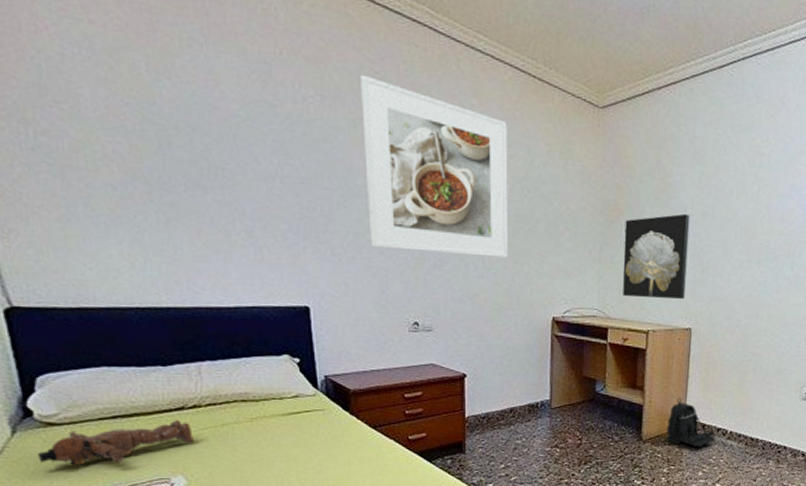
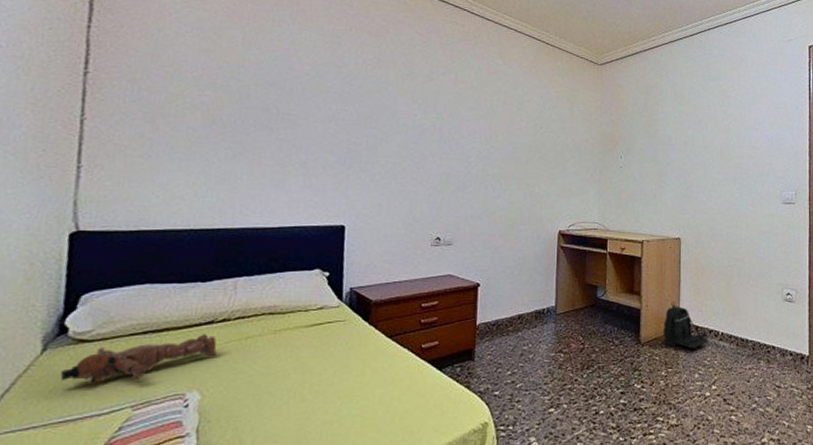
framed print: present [361,74,509,259] -> none [405,44,525,182]
wall art: present [622,213,690,299] -> none [619,143,675,212]

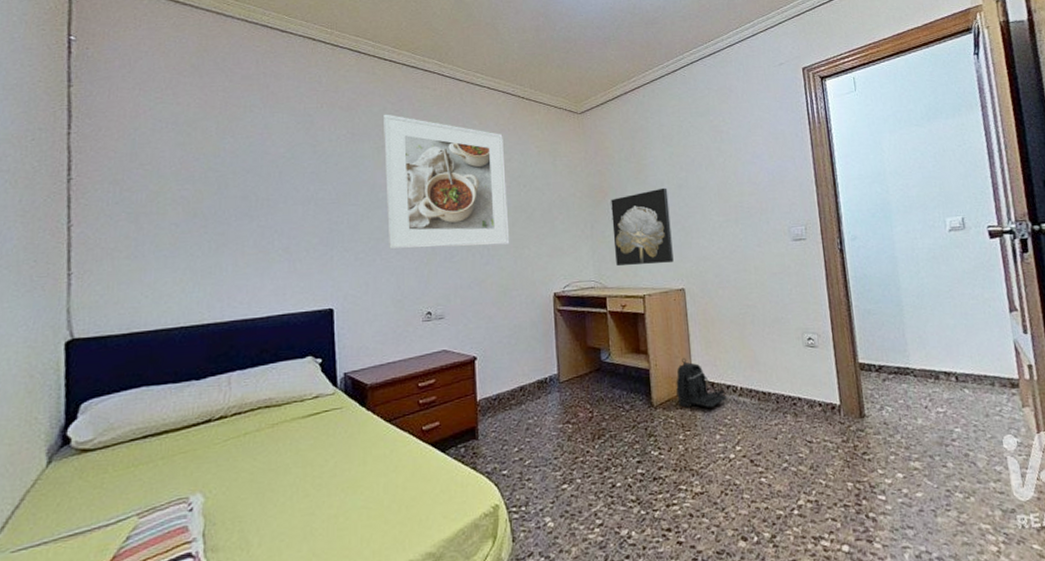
teddy bear: present [60,334,217,383] -> none [66,433,216,493]
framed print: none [405,44,525,182] -> present [384,114,510,250]
wall art: none [619,143,675,212] -> present [611,187,674,266]

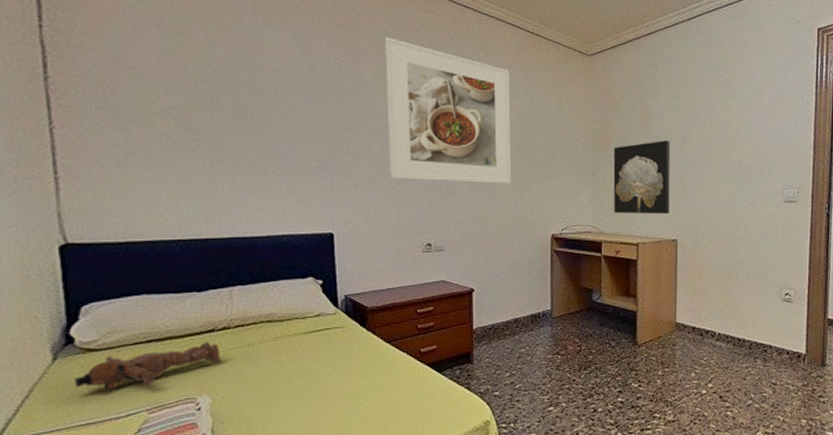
teddy bear: none [66,433,216,493] -> present [74,342,221,389]
backpack: present [676,357,727,408] -> none [660,303,705,350]

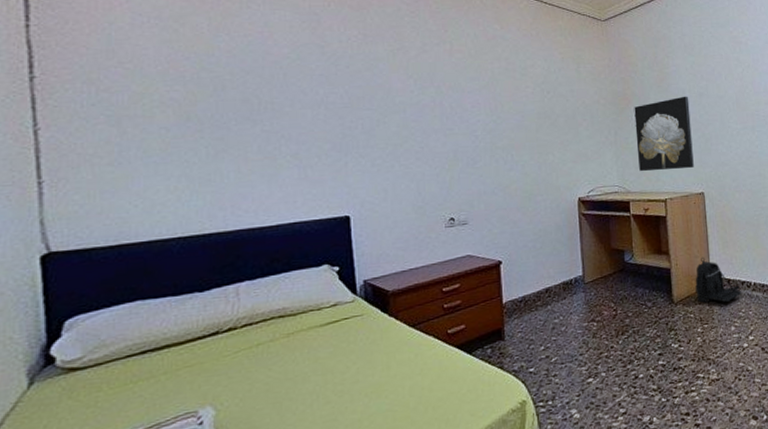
teddy bear: present [74,342,221,389] -> none [54,346,226,413]
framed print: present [385,36,512,185] -> none [398,15,534,156]
backpack: none [660,303,705,350] -> present [695,256,741,303]

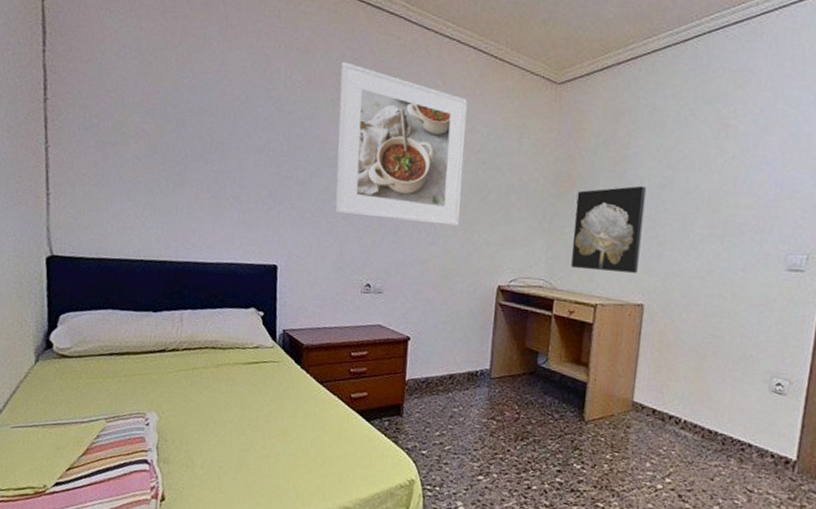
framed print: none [398,15,534,156] -> present [335,61,468,227]
backpack: present [695,256,741,303] -> none [612,377,667,435]

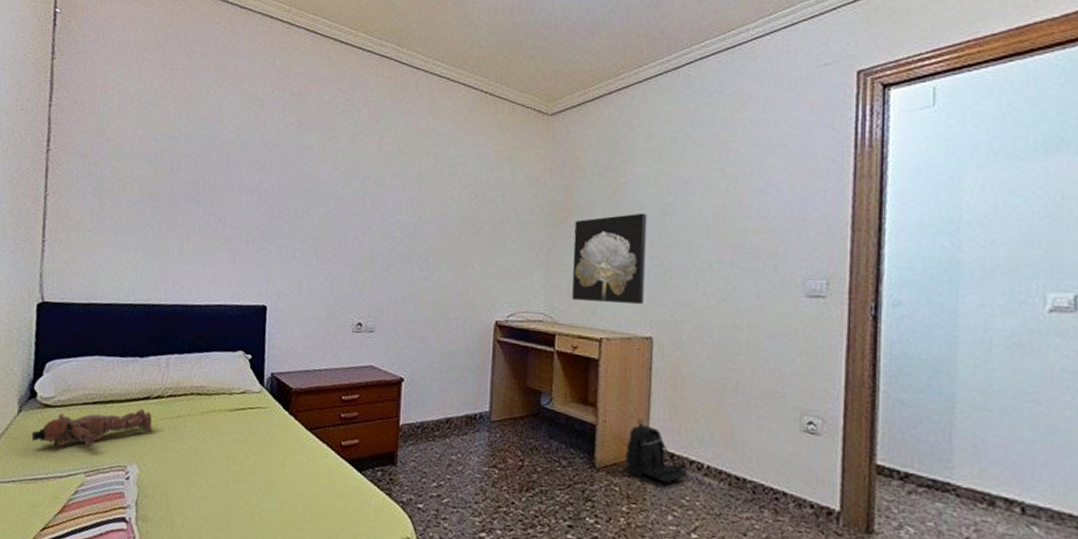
teddy bear: none [51,361,169,396] -> present [31,409,152,448]
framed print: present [335,61,468,227] -> none [326,103,459,261]
backpack: none [612,377,667,435] -> present [625,418,688,483]

